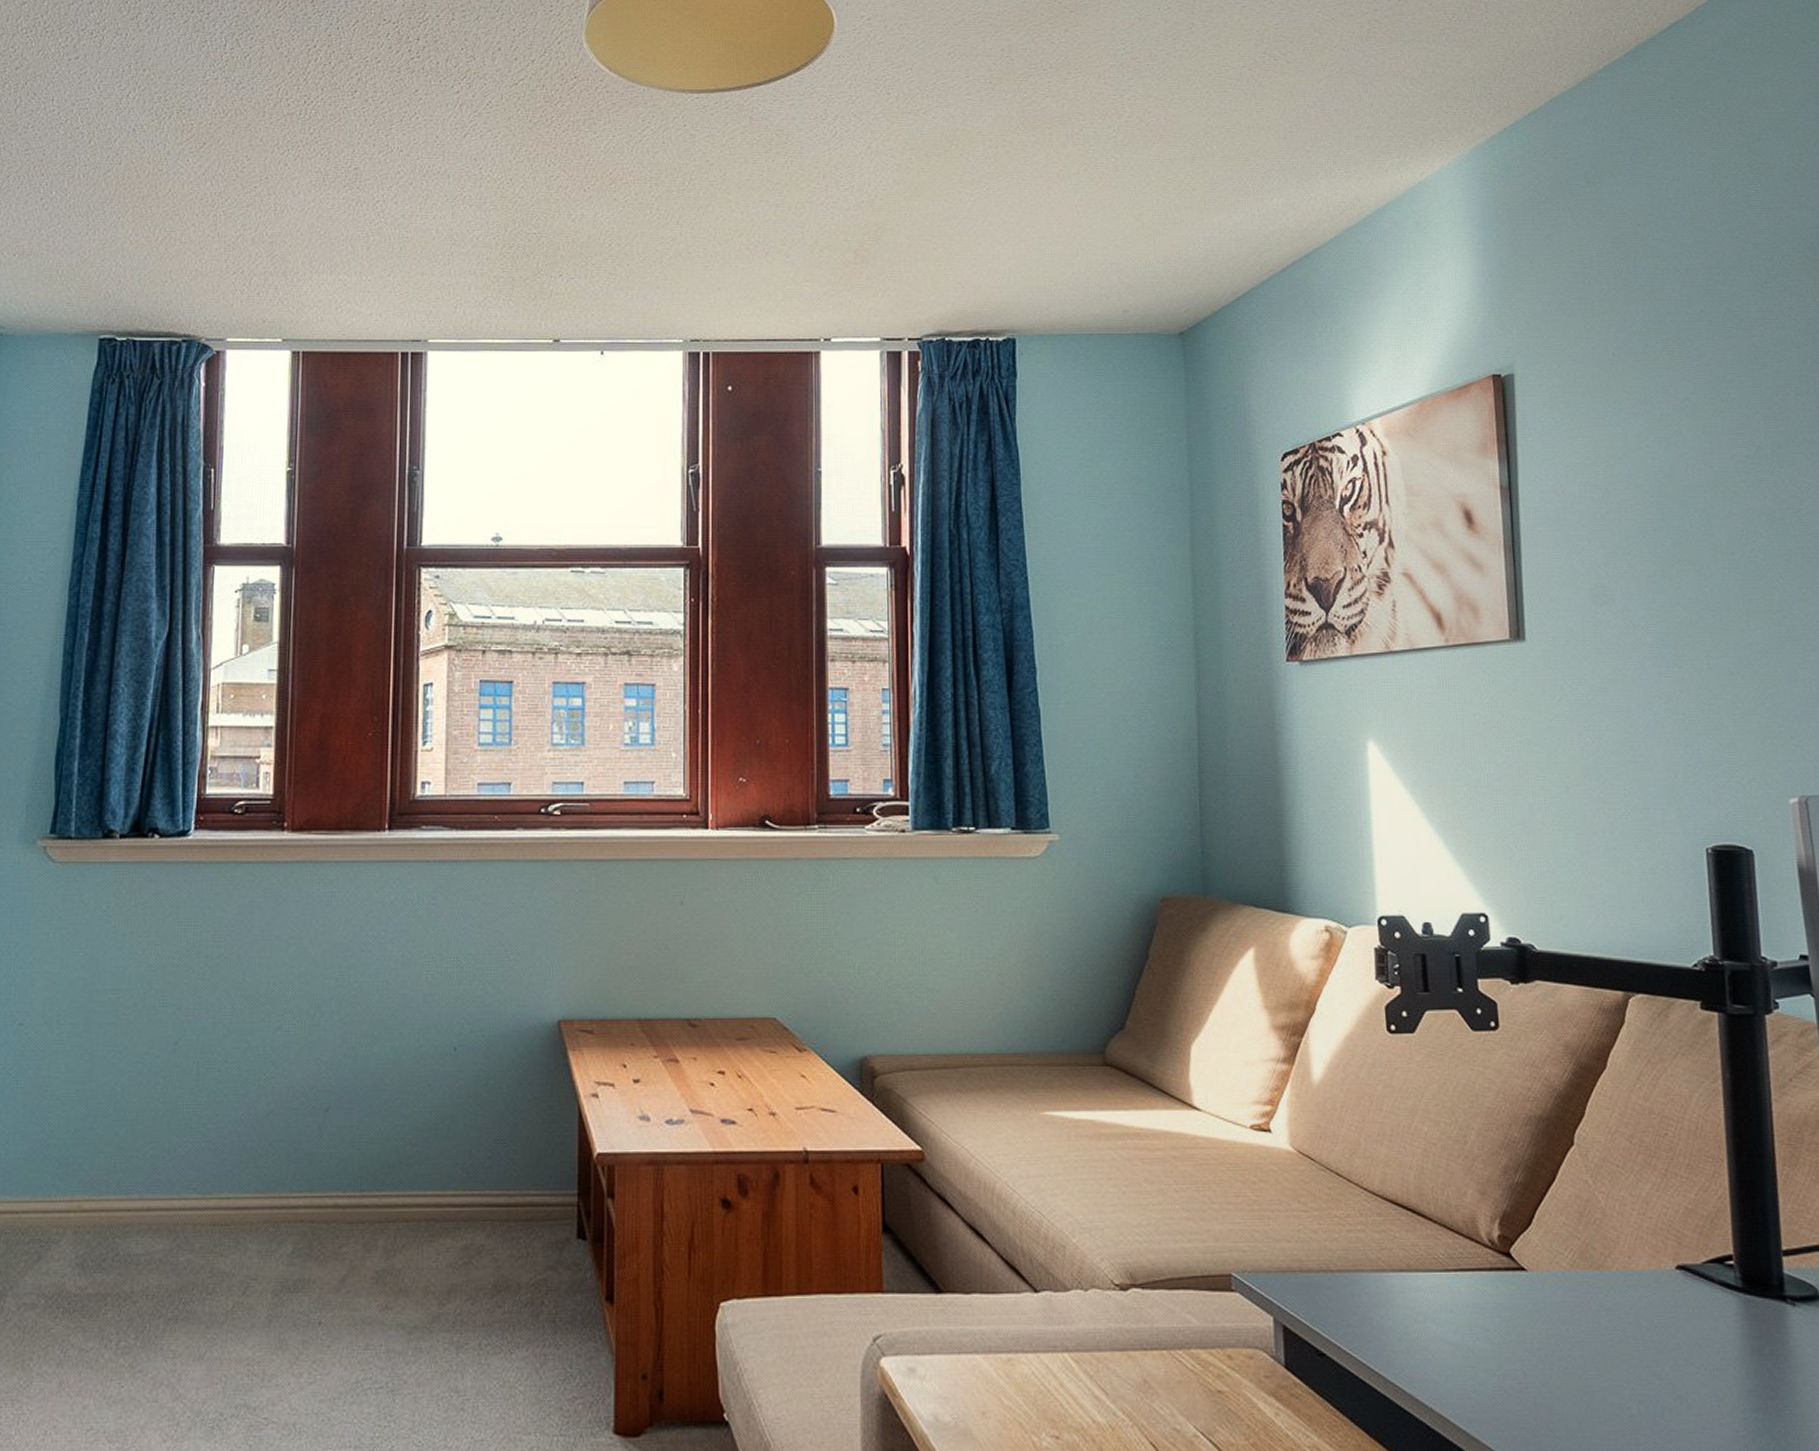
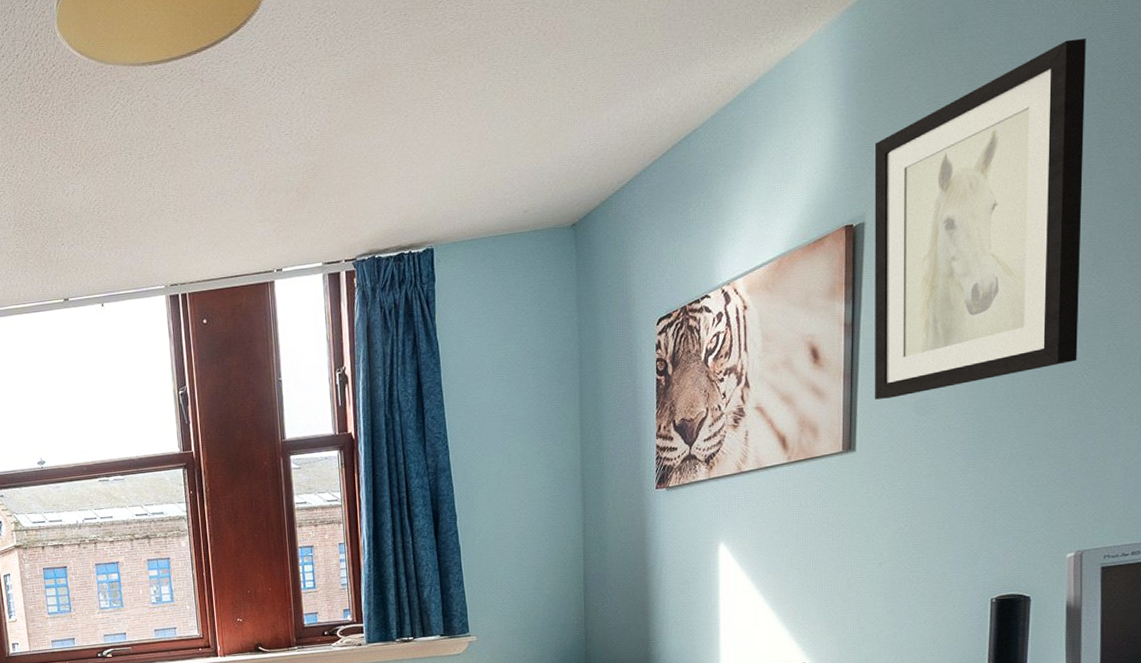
wall art: none [1517,211,1769,581] -> present [874,37,1086,400]

